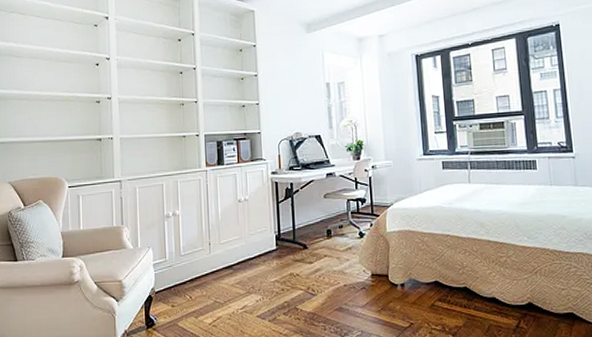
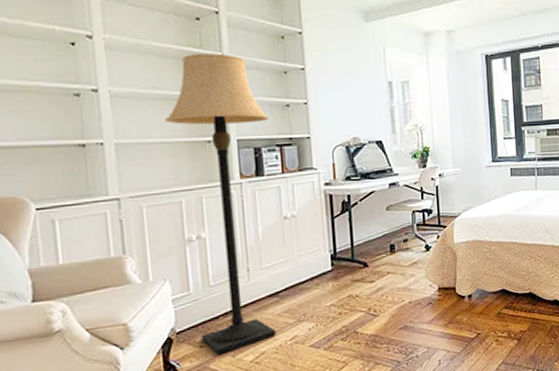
lamp: none [154,66,231,314] -> present [164,53,277,355]

